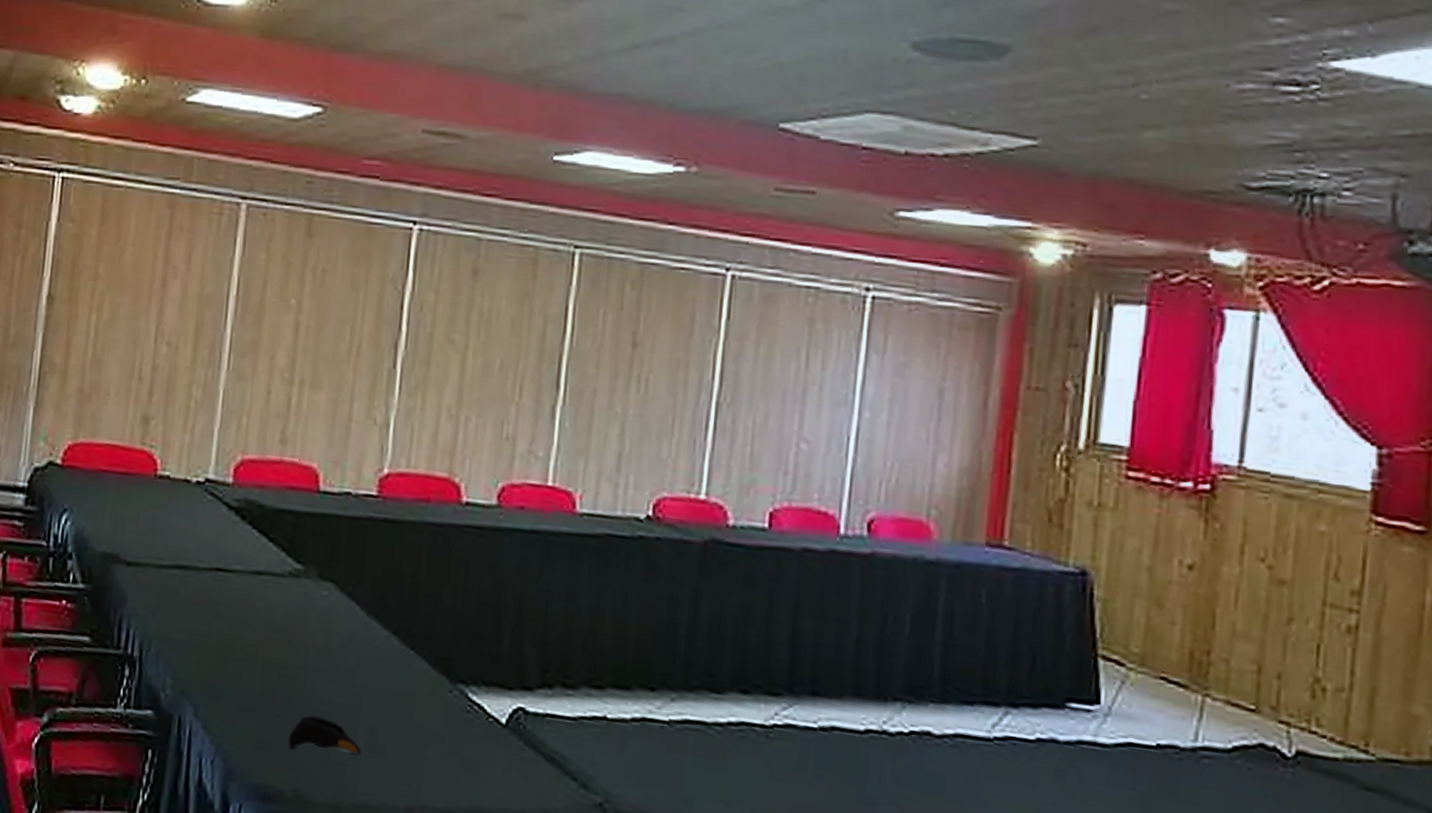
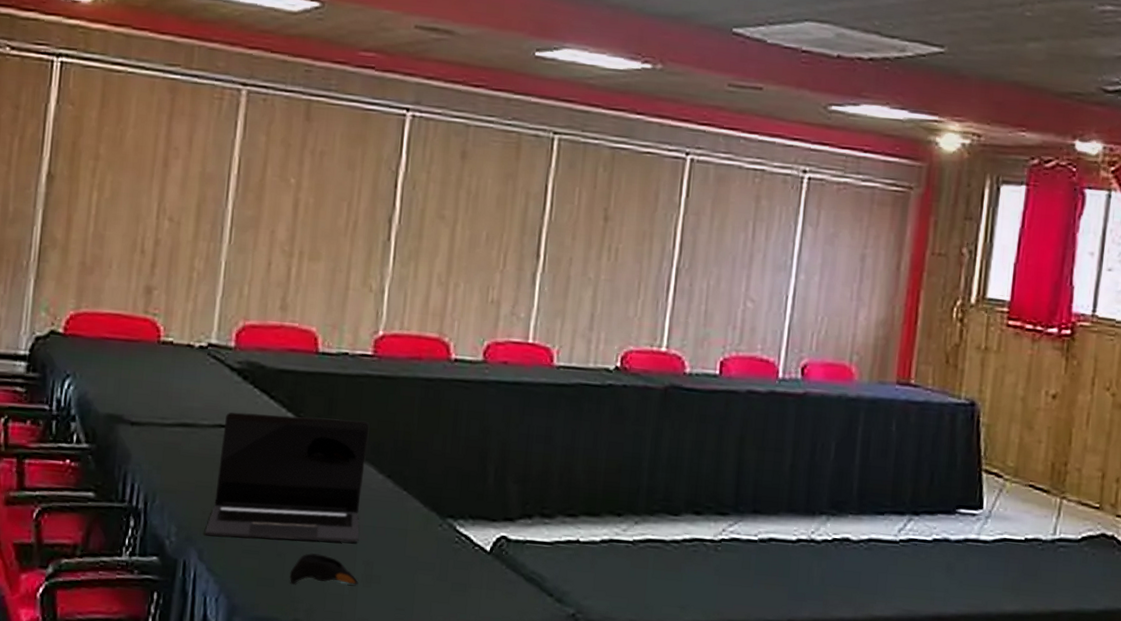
laptop: none [201,554,374,706] -> present [205,412,370,543]

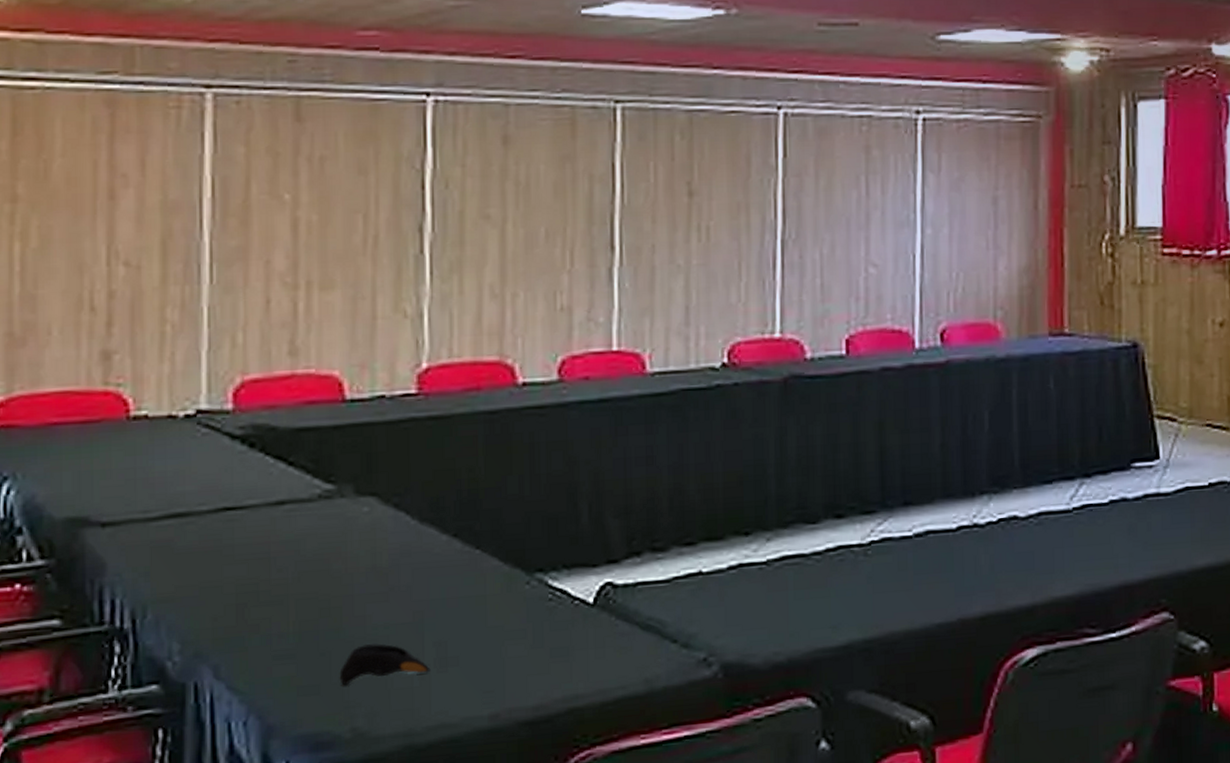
laptop: present [205,412,370,543] -> none [219,474,425,647]

